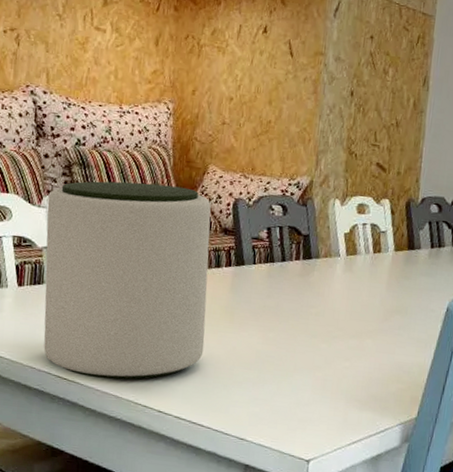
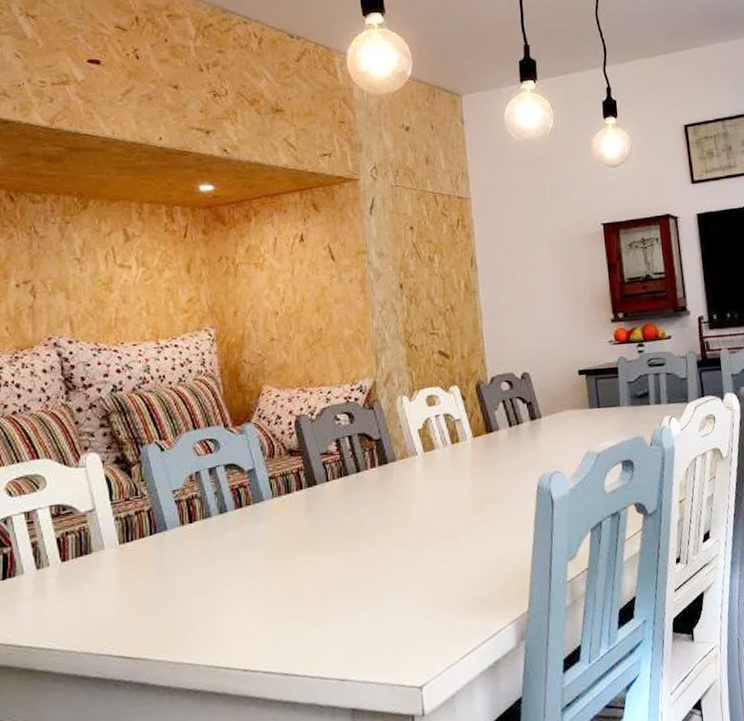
plant pot: present [44,181,211,380] -> none [86,414,286,650]

